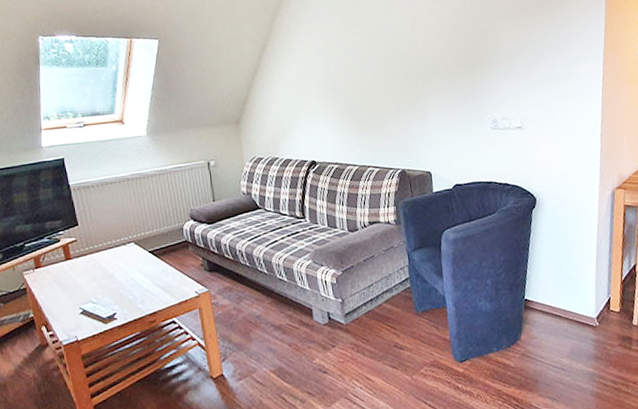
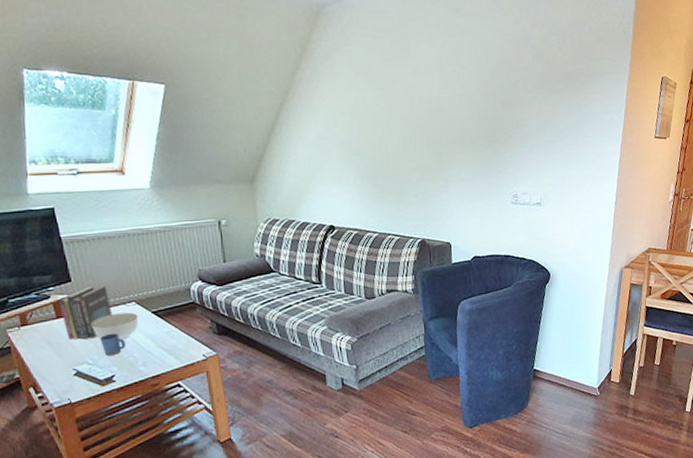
books: none [68,228,114,280] -> present [59,286,112,340]
bowl: none [95,252,137,279] -> present [90,312,138,340]
mug: none [103,272,126,294] -> present [100,333,126,356]

